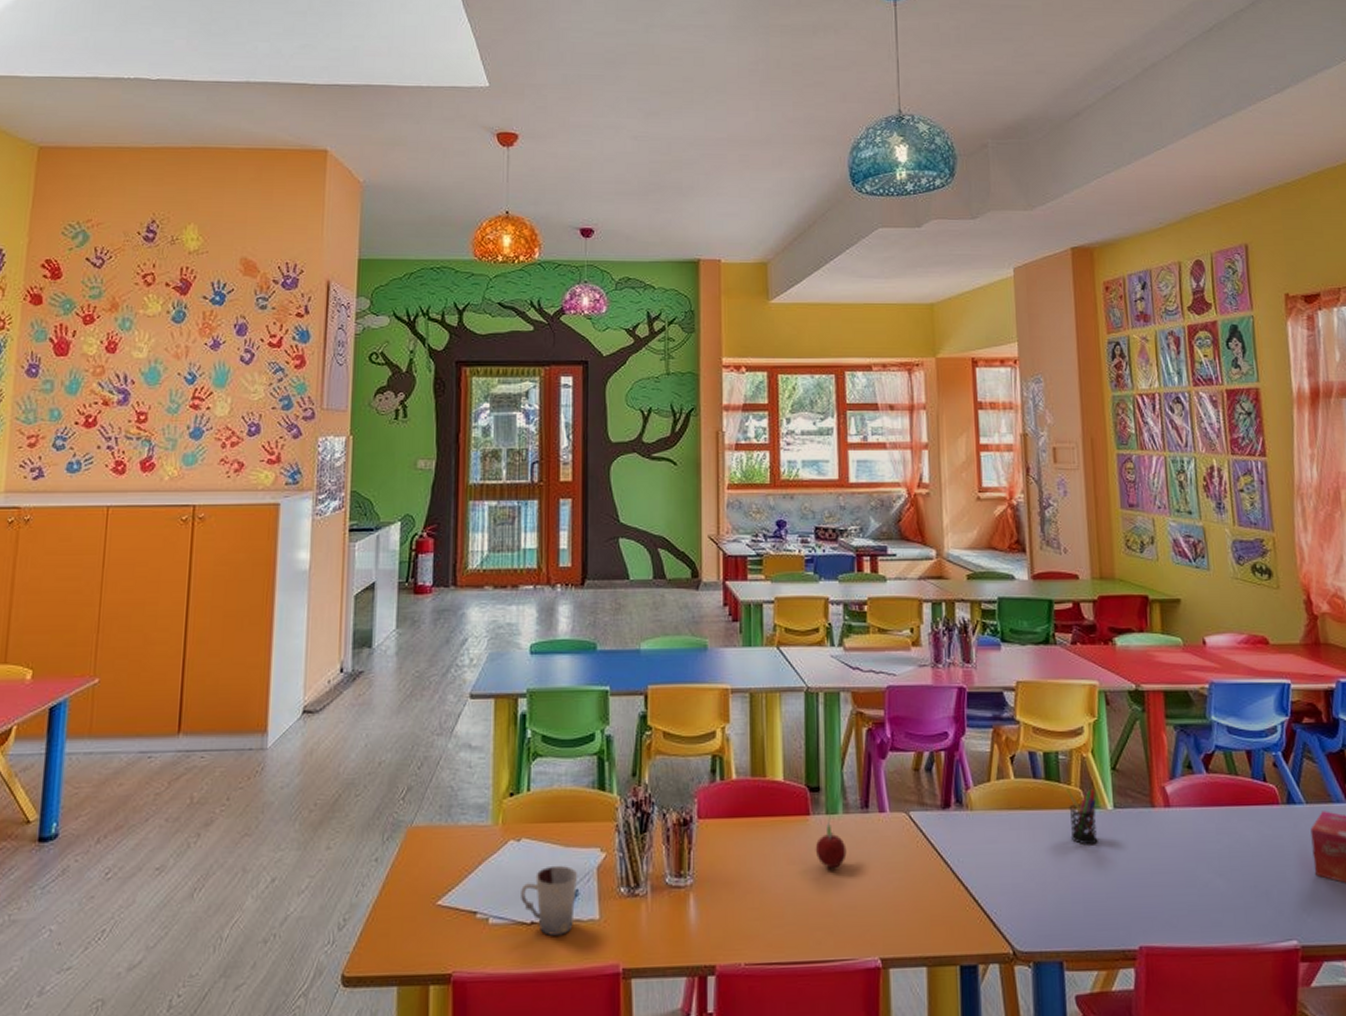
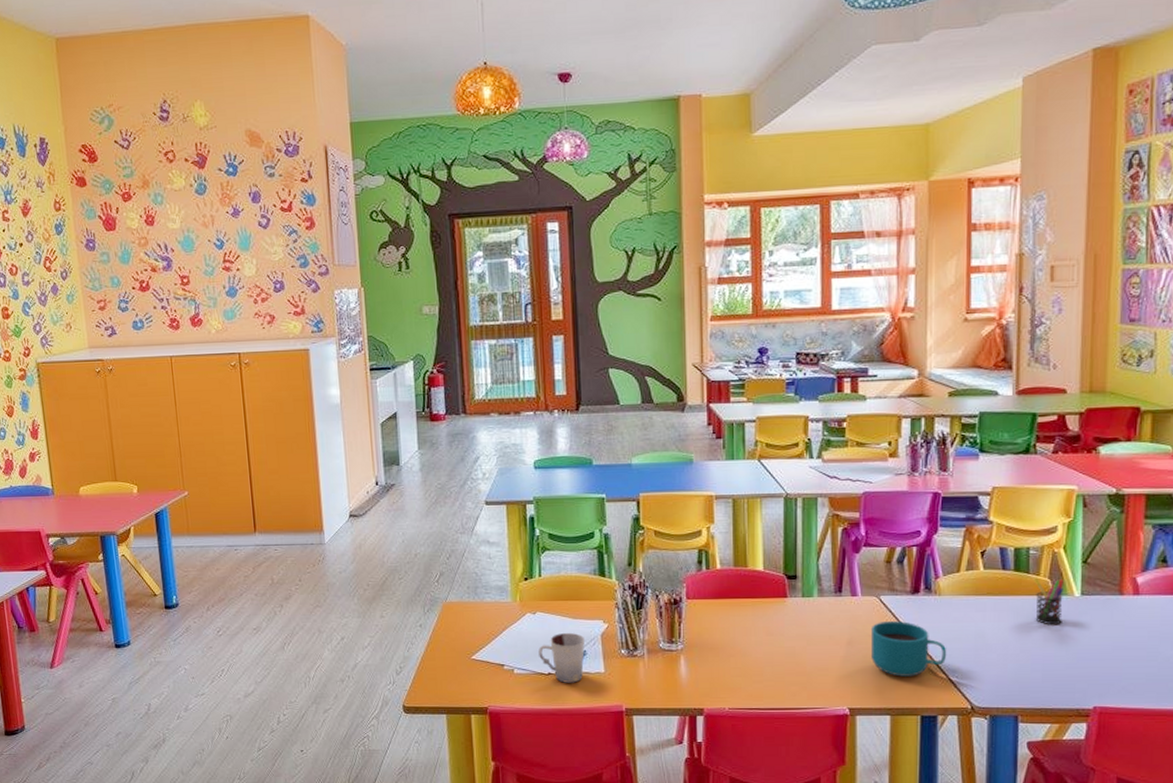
fruit: present [815,815,847,869] -> none [791,597,820,640]
cup: none [901,842,984,915] -> present [870,620,947,677]

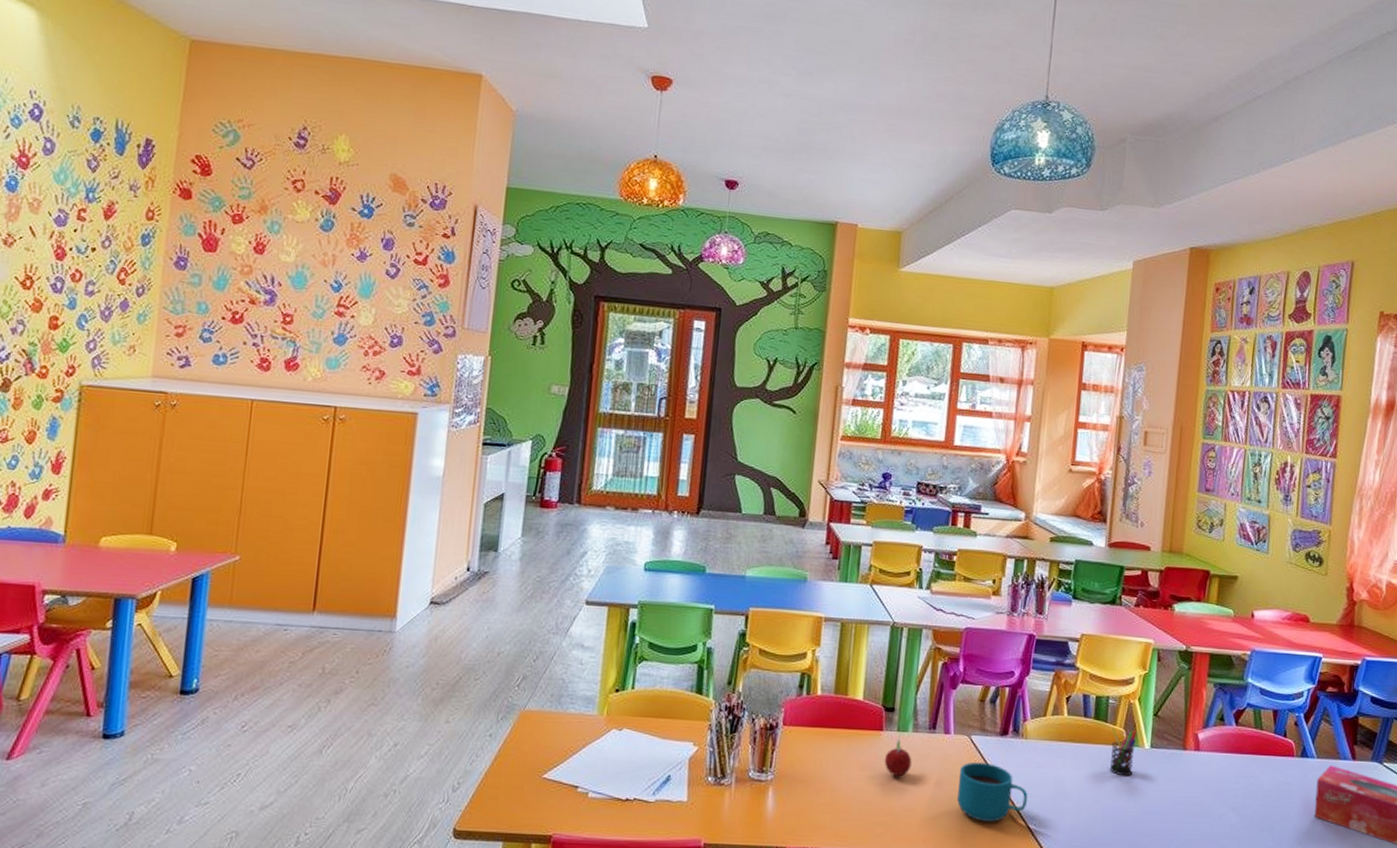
cup: present [539,632,586,683] -> none [618,753,672,812]
fruit: none [791,597,820,640] -> present [884,732,912,777]

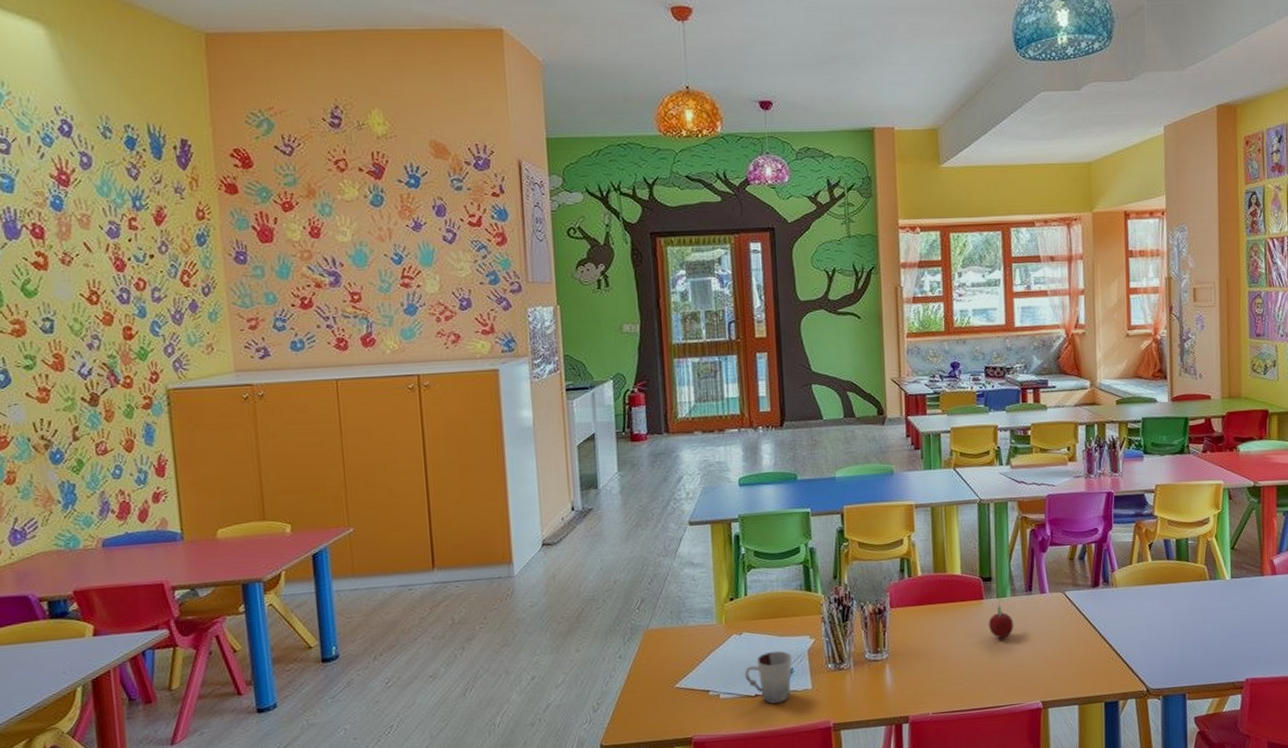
cup: none [618,753,672,812] -> present [745,650,793,704]
cup: present [957,761,1028,822] -> none [1058,614,1125,667]
pen holder: present [1109,726,1137,777] -> none [1192,564,1217,608]

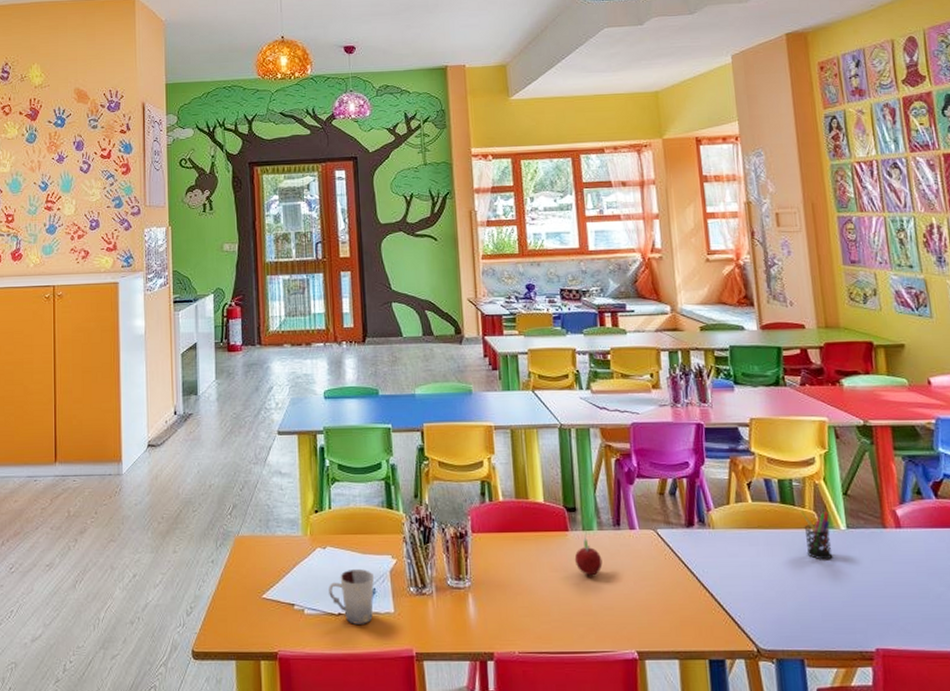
pen holder: none [1192,564,1217,608] -> present [799,509,833,560]

